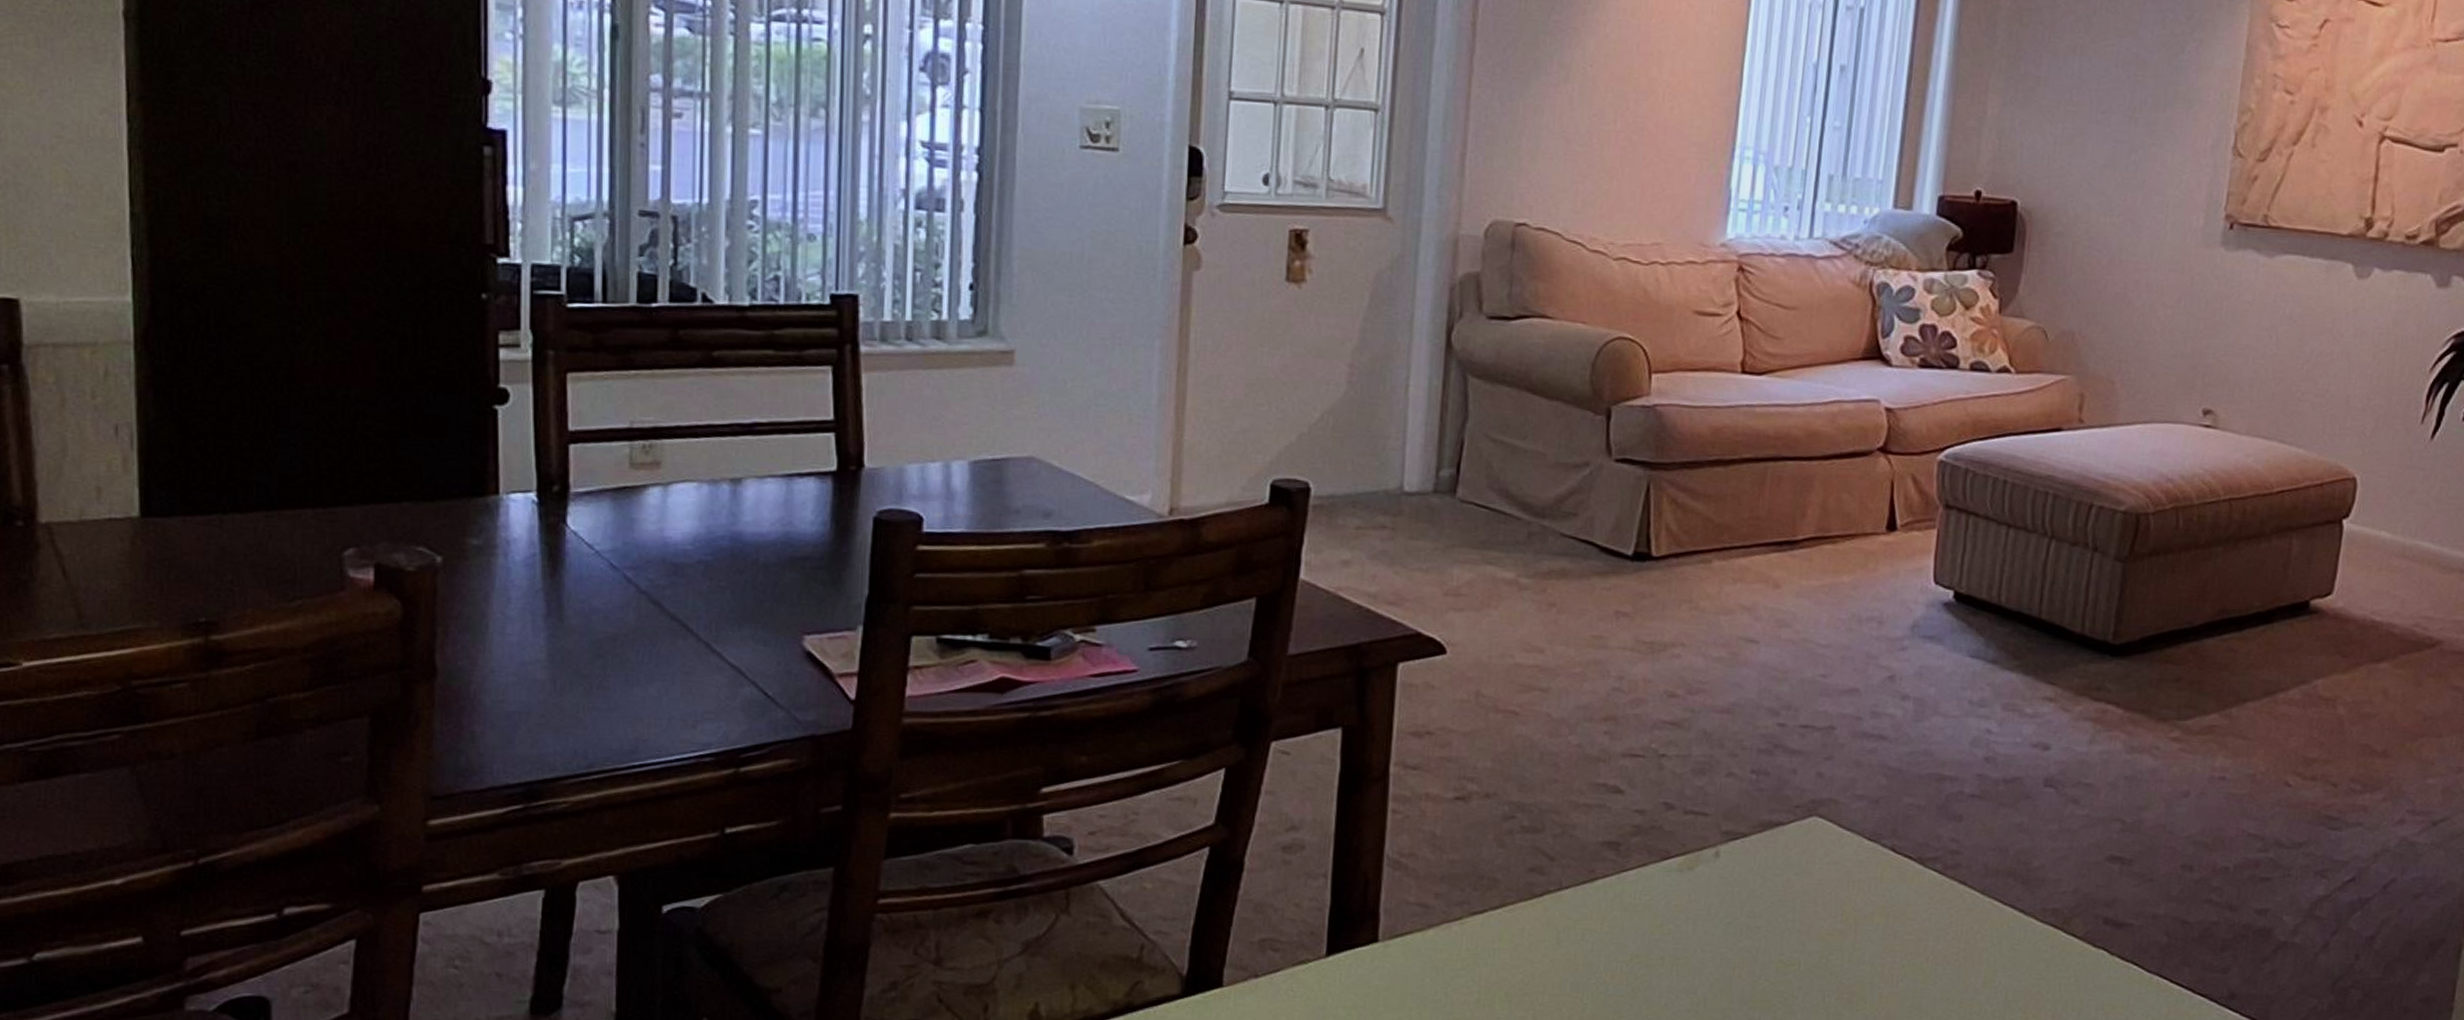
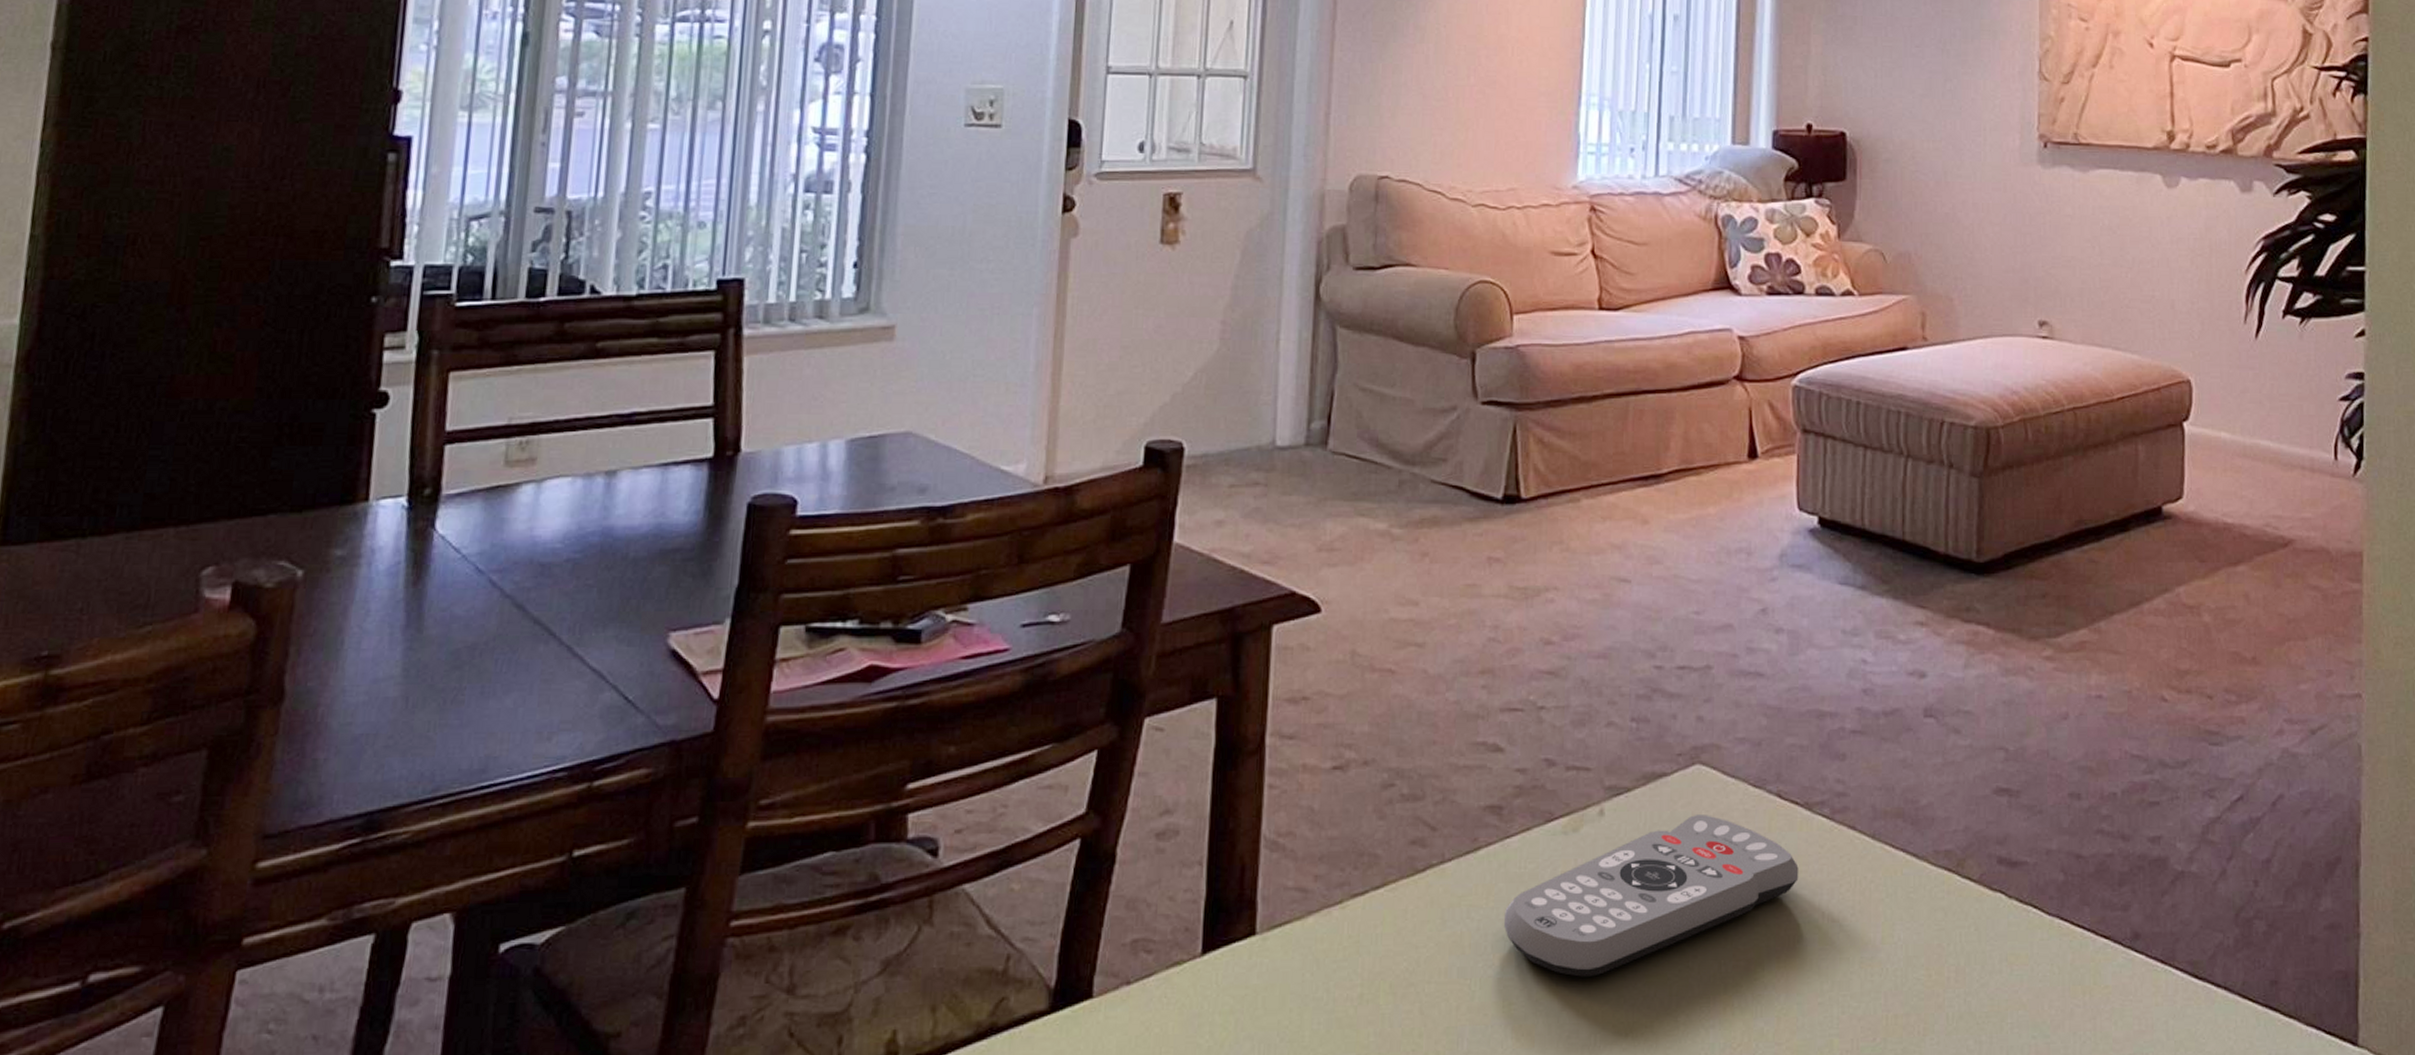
remote control: none [1616,862,1907,999] -> present [1503,815,1799,977]

